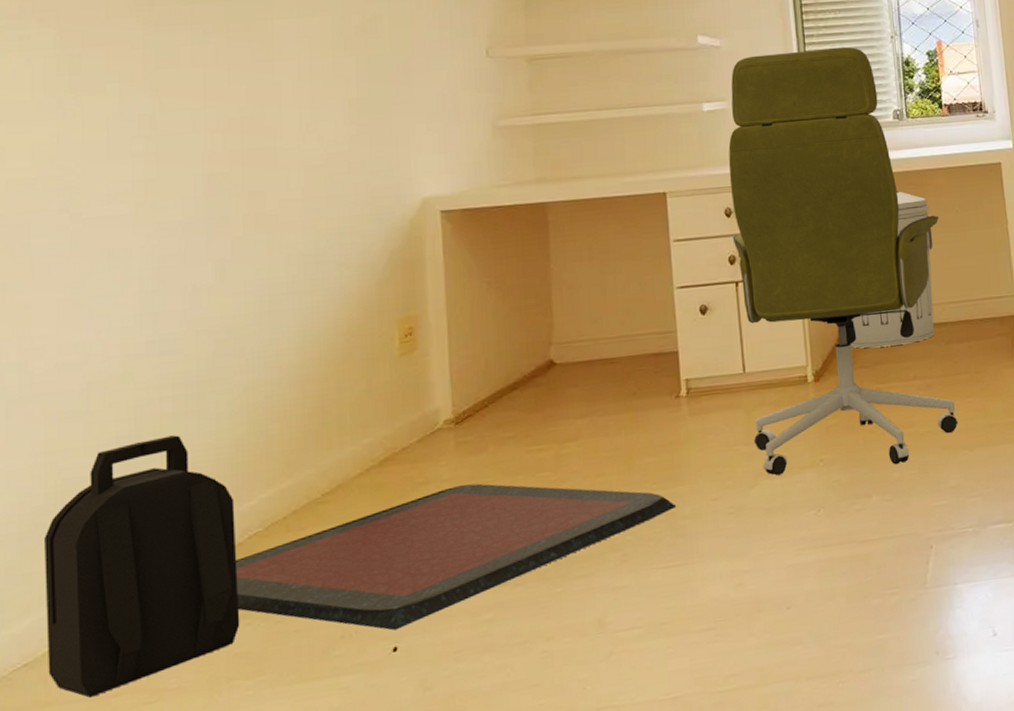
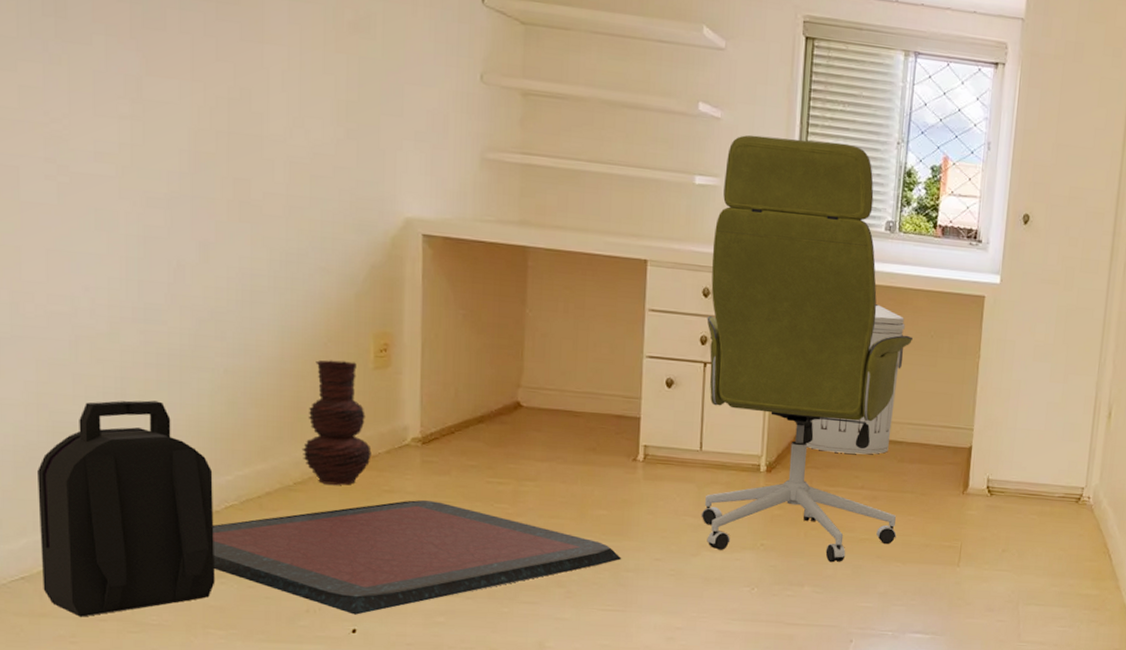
vase: none [328,353,403,489] -> present [302,360,372,485]

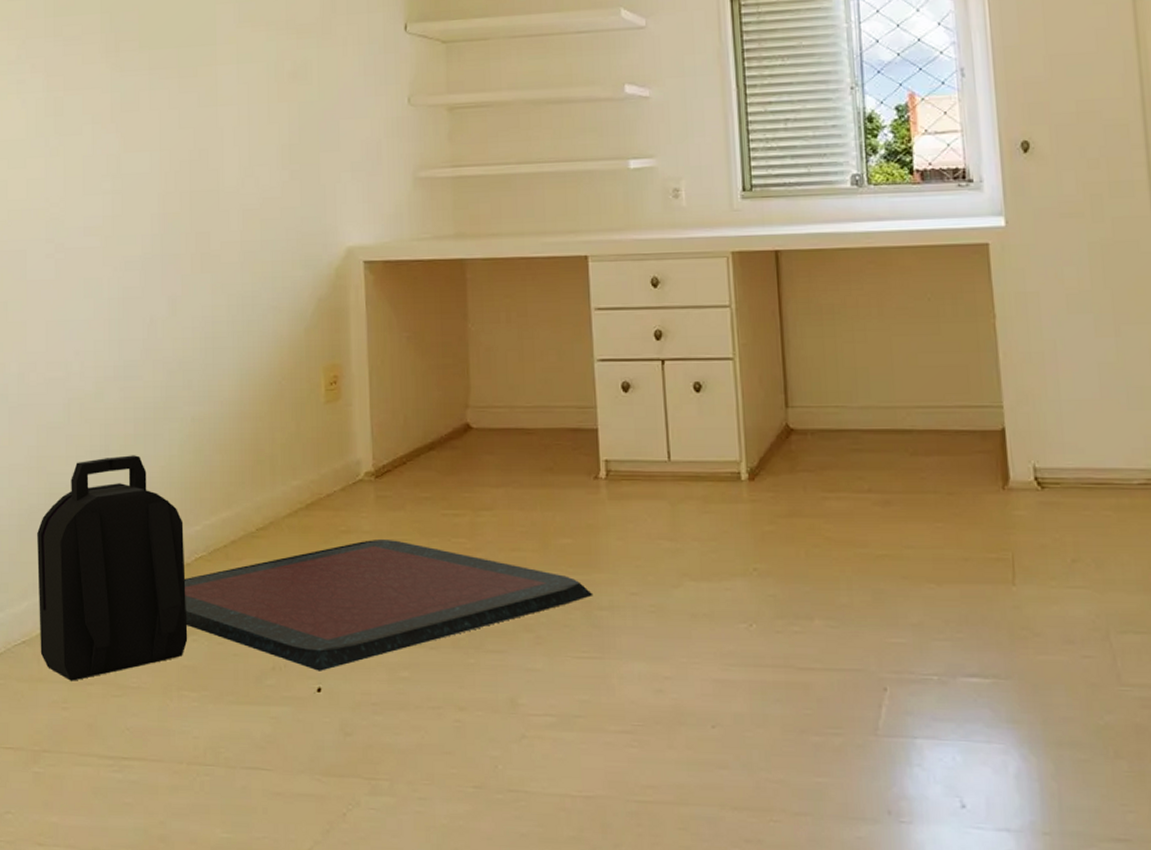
vase: present [302,360,372,485] -> none [262,398,327,528]
office chair: present [701,134,913,563] -> none [656,99,924,588]
trash can: present [805,304,905,455] -> none [791,270,896,450]

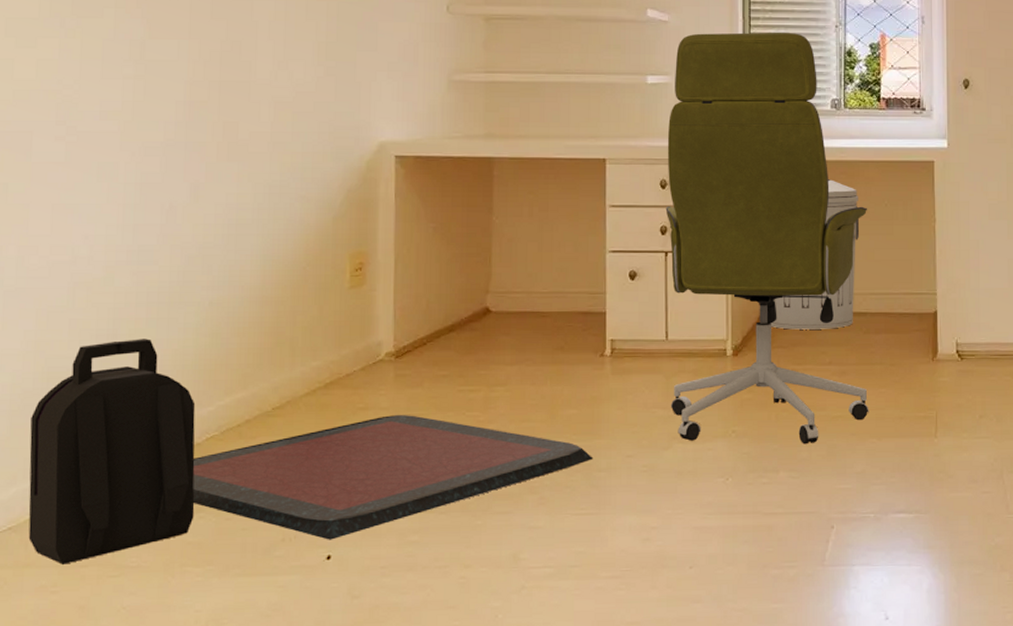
office chair: none [656,99,924,588] -> present [665,32,869,445]
trash can: none [791,270,896,450] -> present [770,179,859,330]

